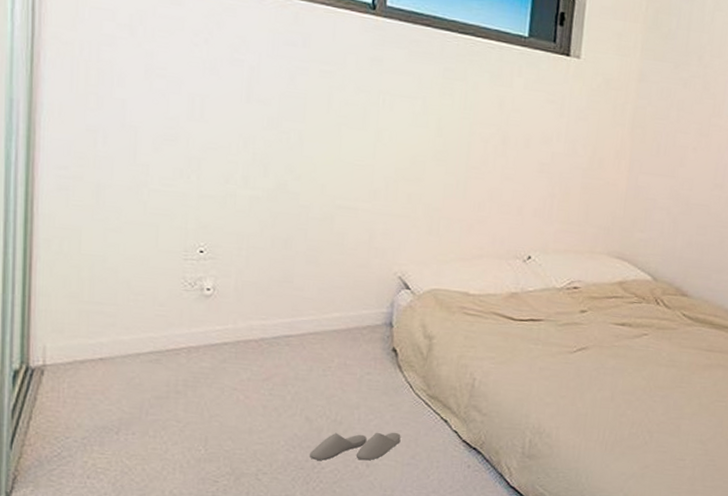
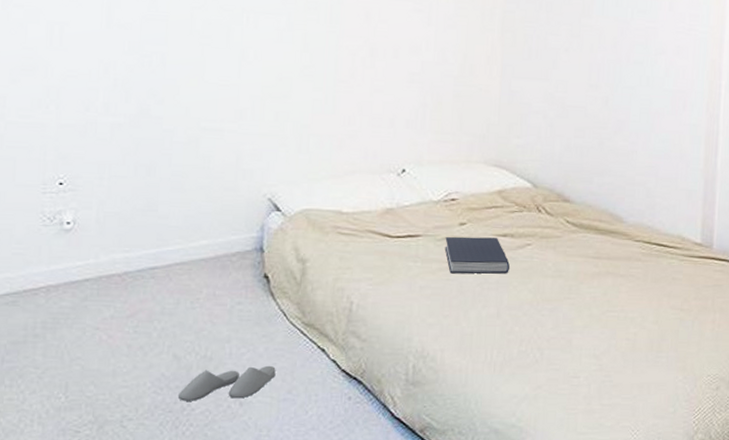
book: none [565,323,626,361] -> present [444,236,510,274]

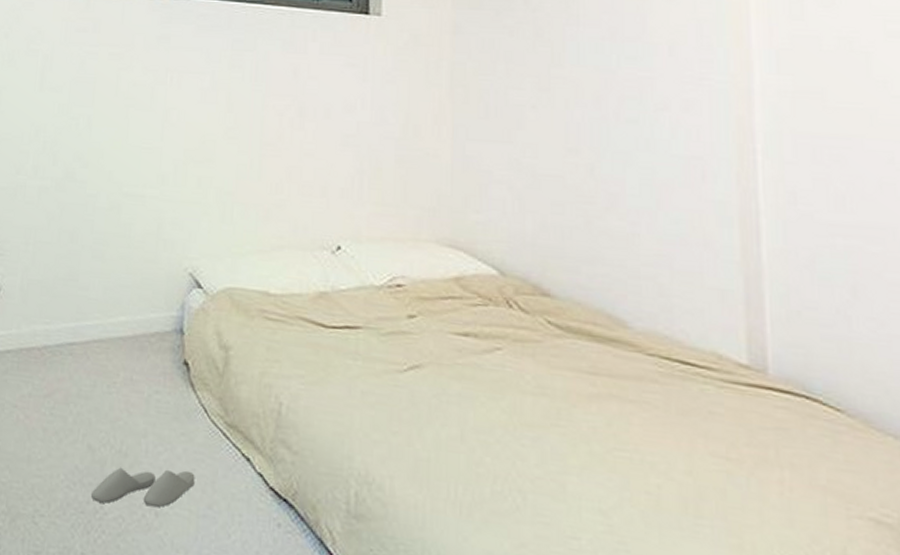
book: present [444,236,510,274] -> none [390,331,474,385]

